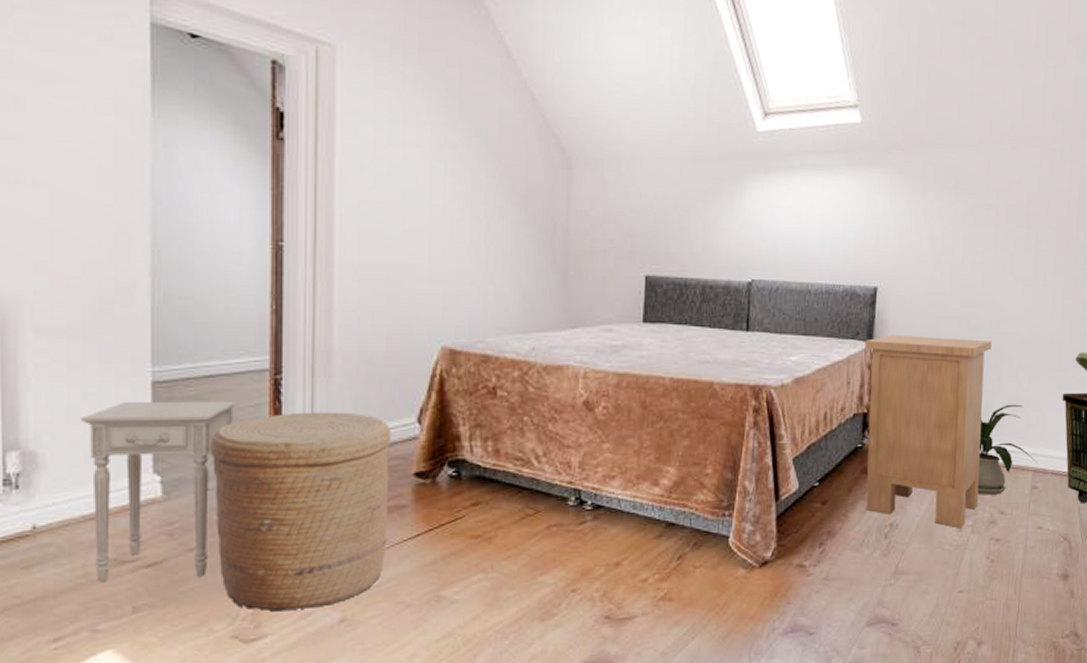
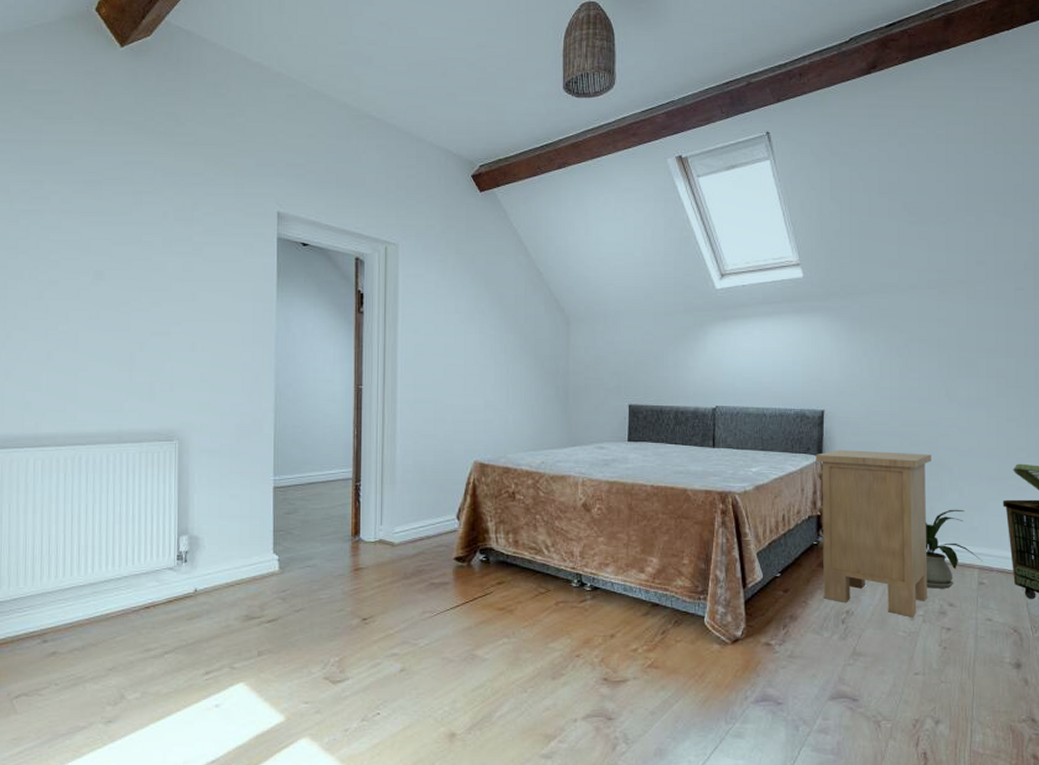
nightstand: present [79,400,239,581] -> none [226,501,331,631]
basket: present [209,412,391,612] -> none [310,510,438,660]

